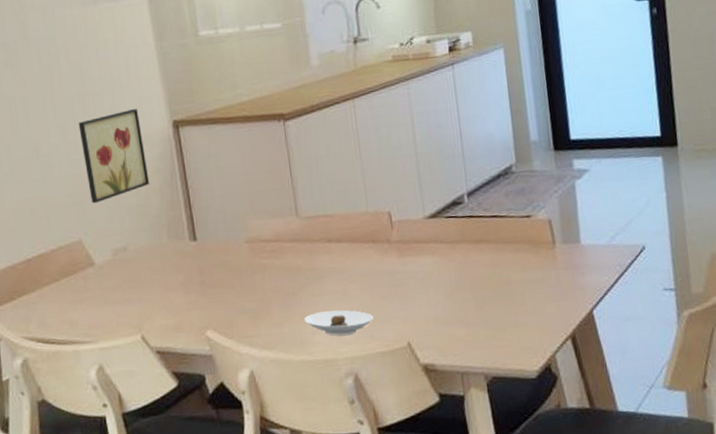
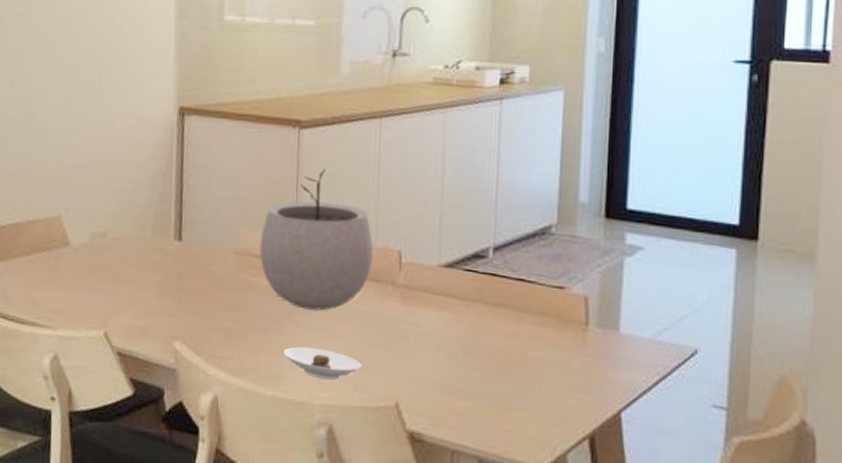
wall art: present [78,108,150,204] -> none [78,86,145,180]
plant pot: none [266,152,368,279] -> present [259,168,374,311]

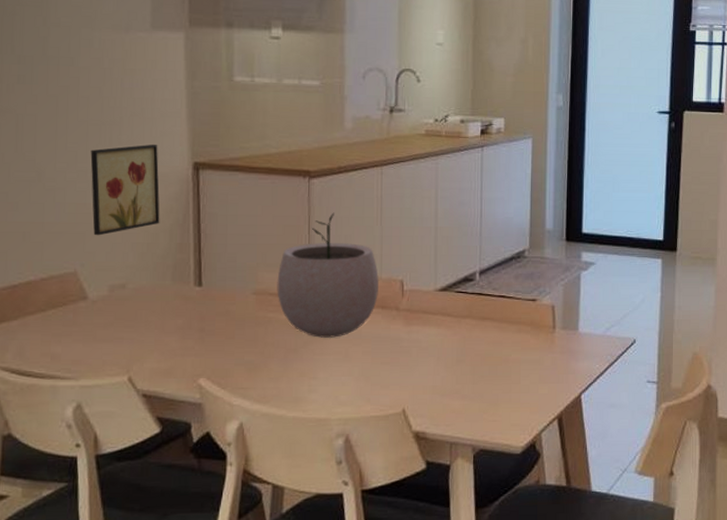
wall art: none [78,86,145,180] -> present [90,144,160,236]
saucer: present [283,346,361,380] -> none [302,371,372,397]

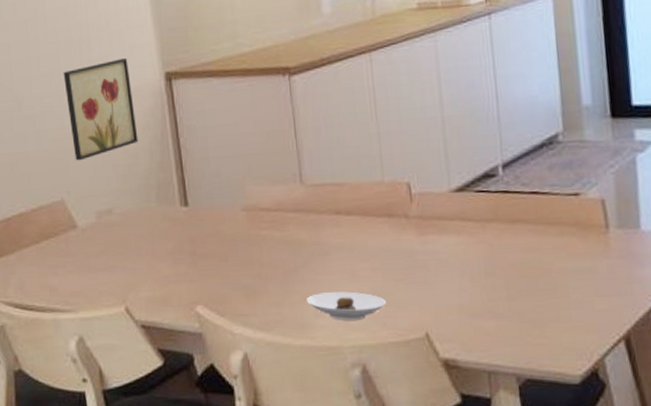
plant pot: present [277,212,380,338] -> none [266,111,382,255]
saucer: none [302,371,372,397] -> present [305,291,386,321]

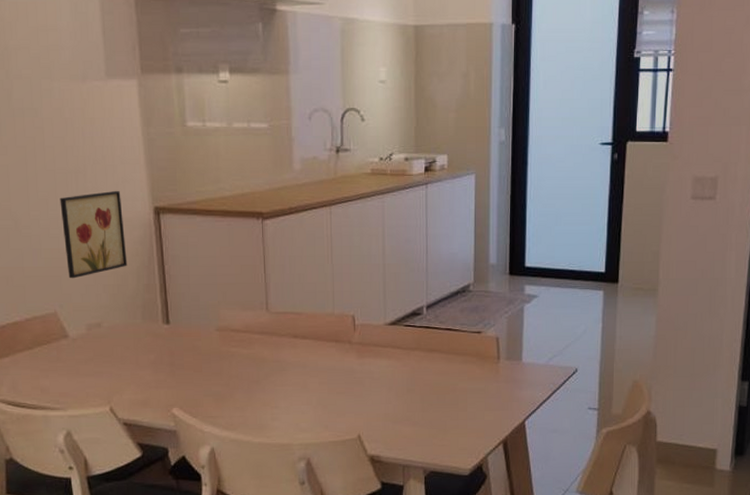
saucer: present [305,291,386,321] -> none [265,400,329,424]

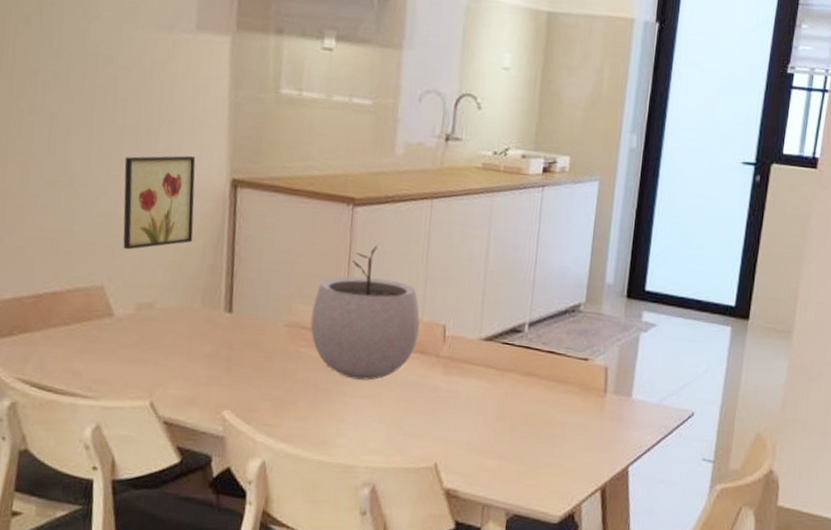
plant pot: none [237,252,333,370] -> present [310,245,421,380]

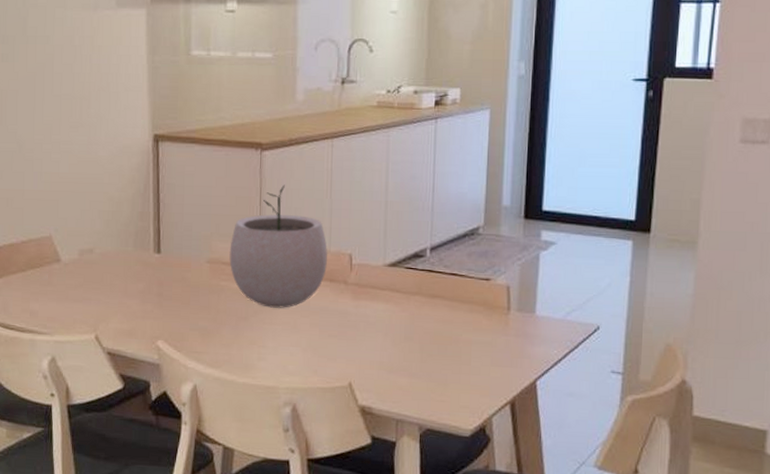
wall art: present [123,155,196,250] -> none [63,117,124,203]

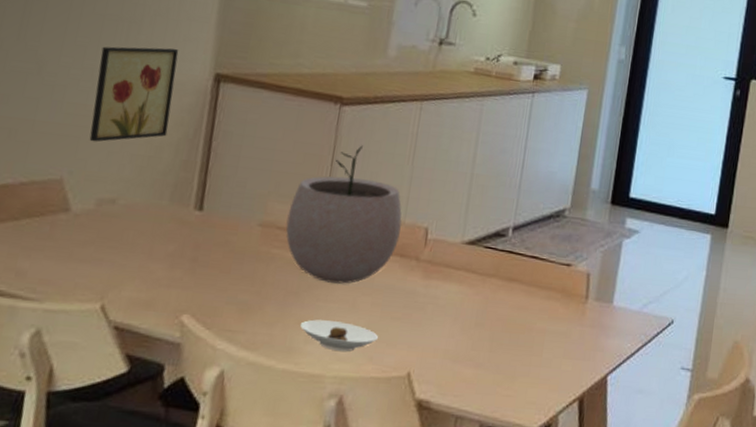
wall art: none [63,117,124,203] -> present [89,46,179,142]
saucer: none [252,340,319,367] -> present [299,319,378,352]

